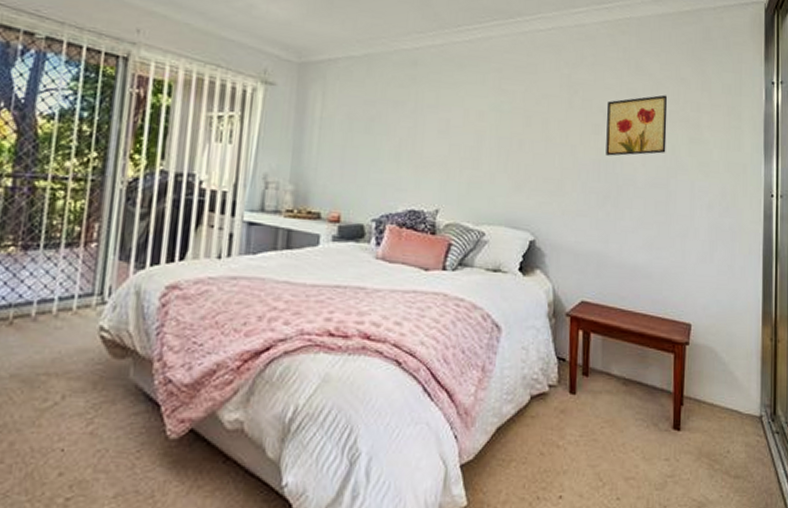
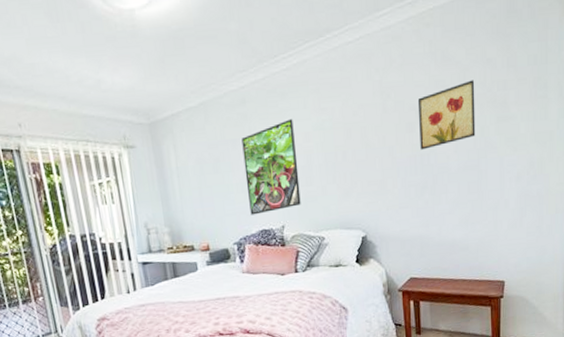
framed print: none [400,92,468,191] -> present [241,119,301,215]

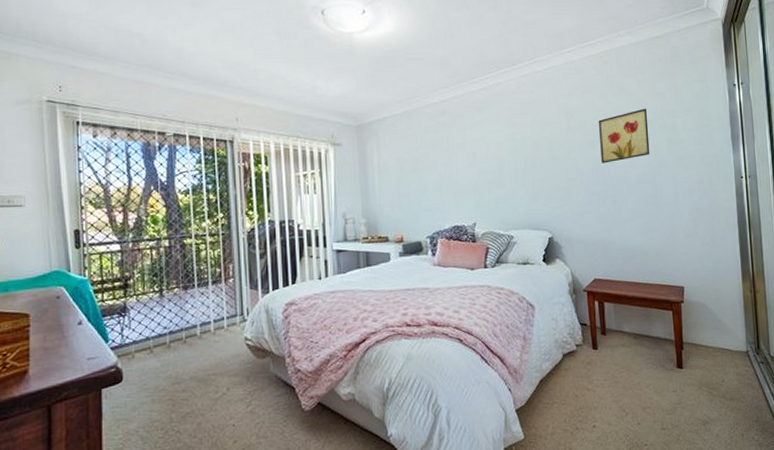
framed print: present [241,119,301,215] -> none [440,130,492,212]

